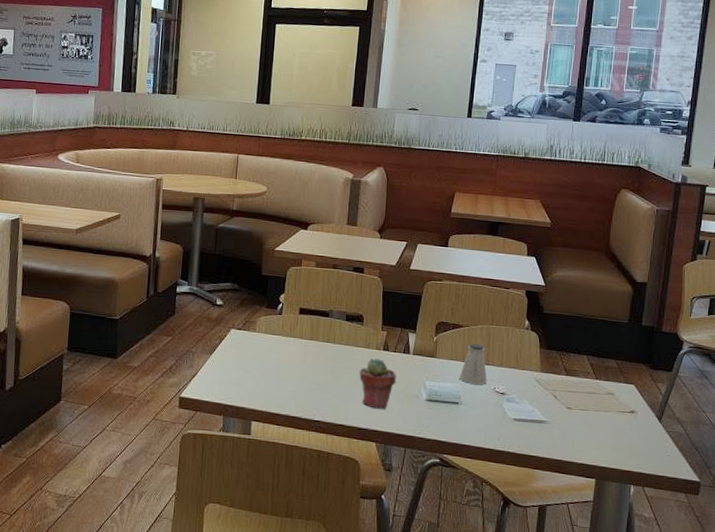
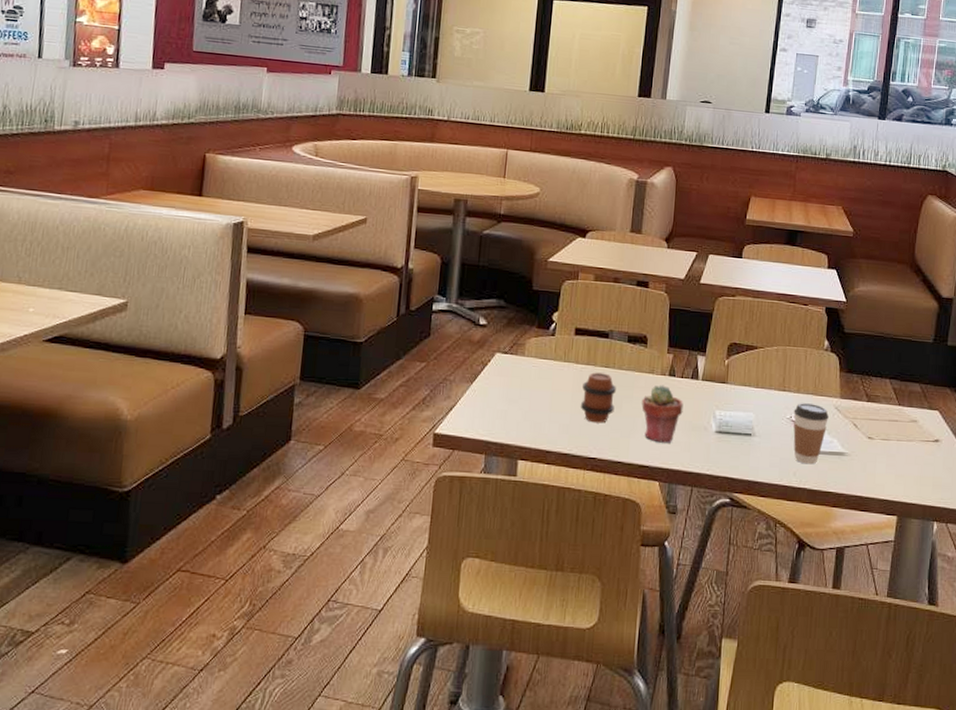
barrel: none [305,346,336,391] -> present [580,372,616,423]
saltshaker: present [459,343,487,385] -> none [752,367,783,413]
coffee cup: none [497,376,530,431] -> present [793,403,829,465]

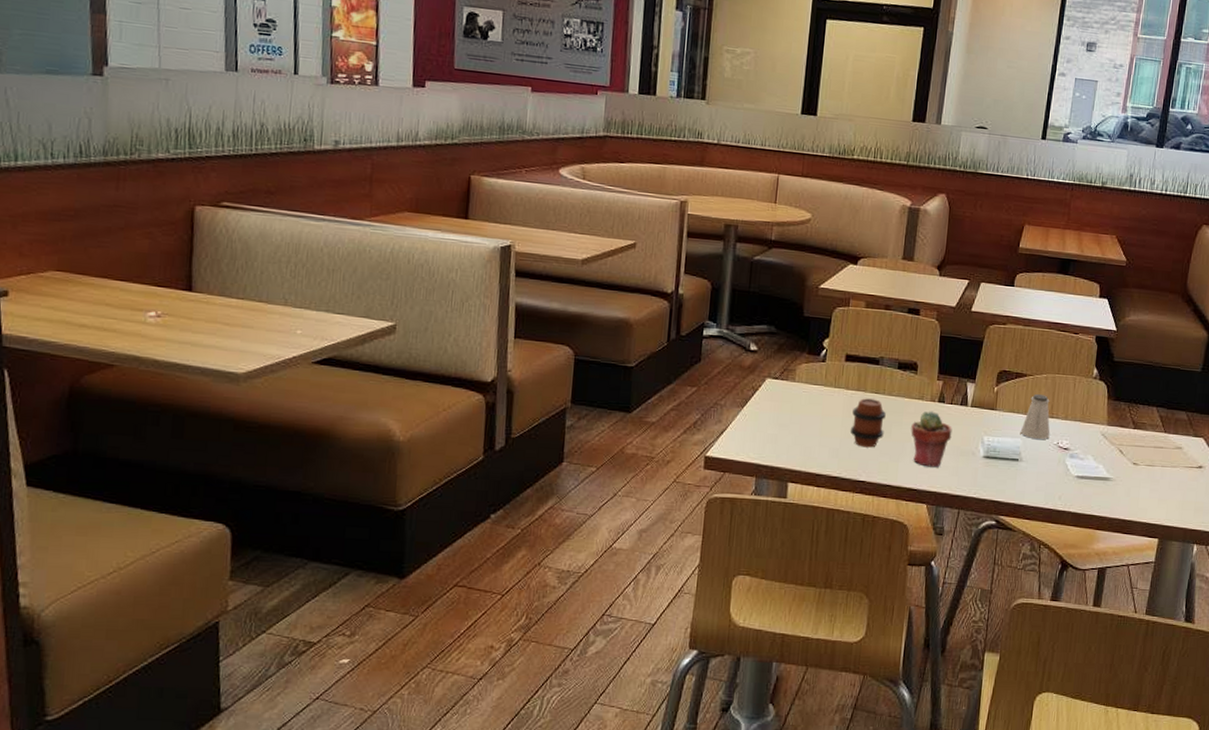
saltshaker: none [752,367,783,413] -> present [1020,394,1051,439]
coffee cup: present [793,403,829,465] -> none [1059,429,1095,489]

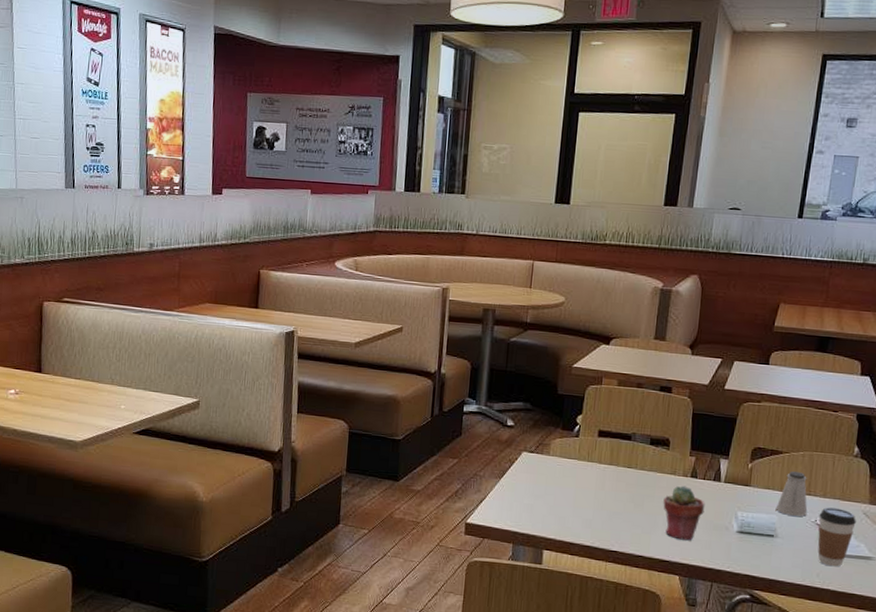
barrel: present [850,398,886,448] -> none [602,472,638,520]
coffee cup: none [1059,429,1095,489] -> present [817,507,856,567]

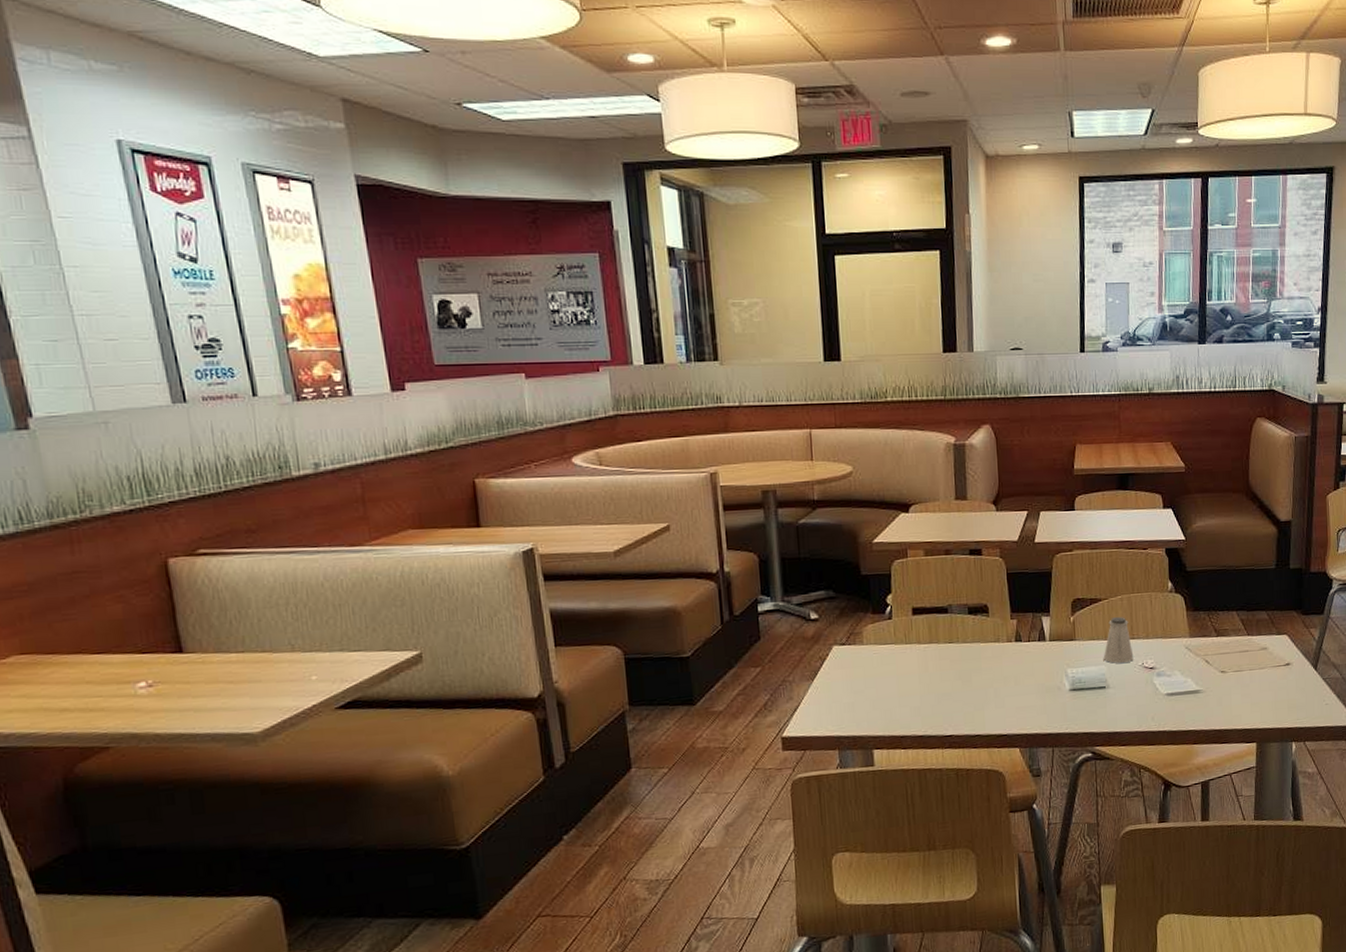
potted succulent: present [663,485,705,541] -> none [991,652,1034,710]
coffee cup: present [817,507,856,567] -> none [1145,647,1180,708]

